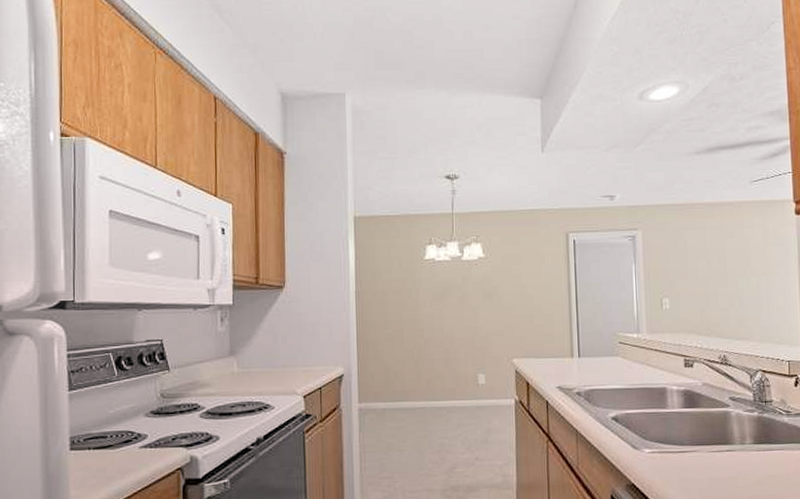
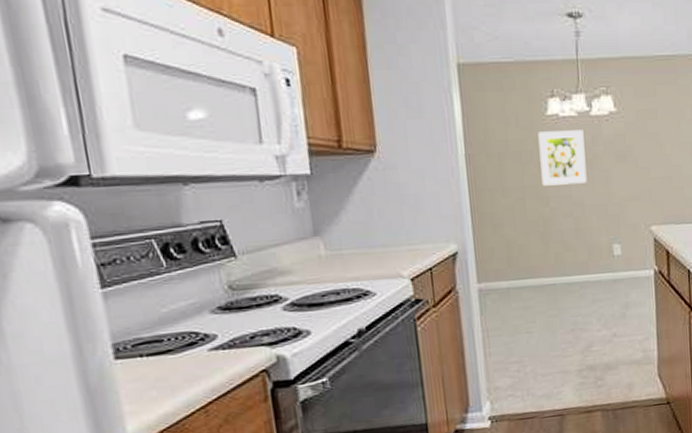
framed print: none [417,272,457,320] -> present [538,130,587,186]

